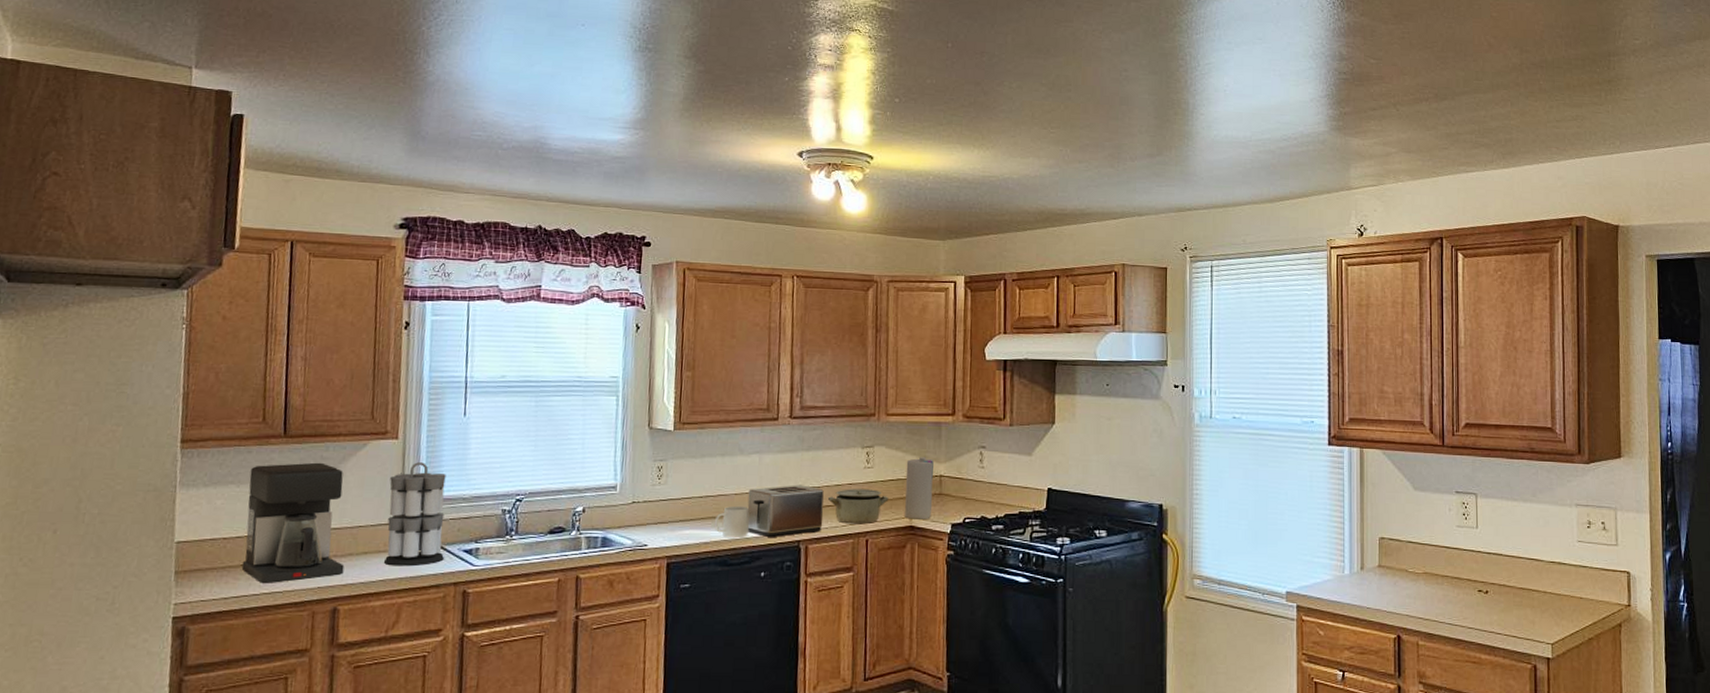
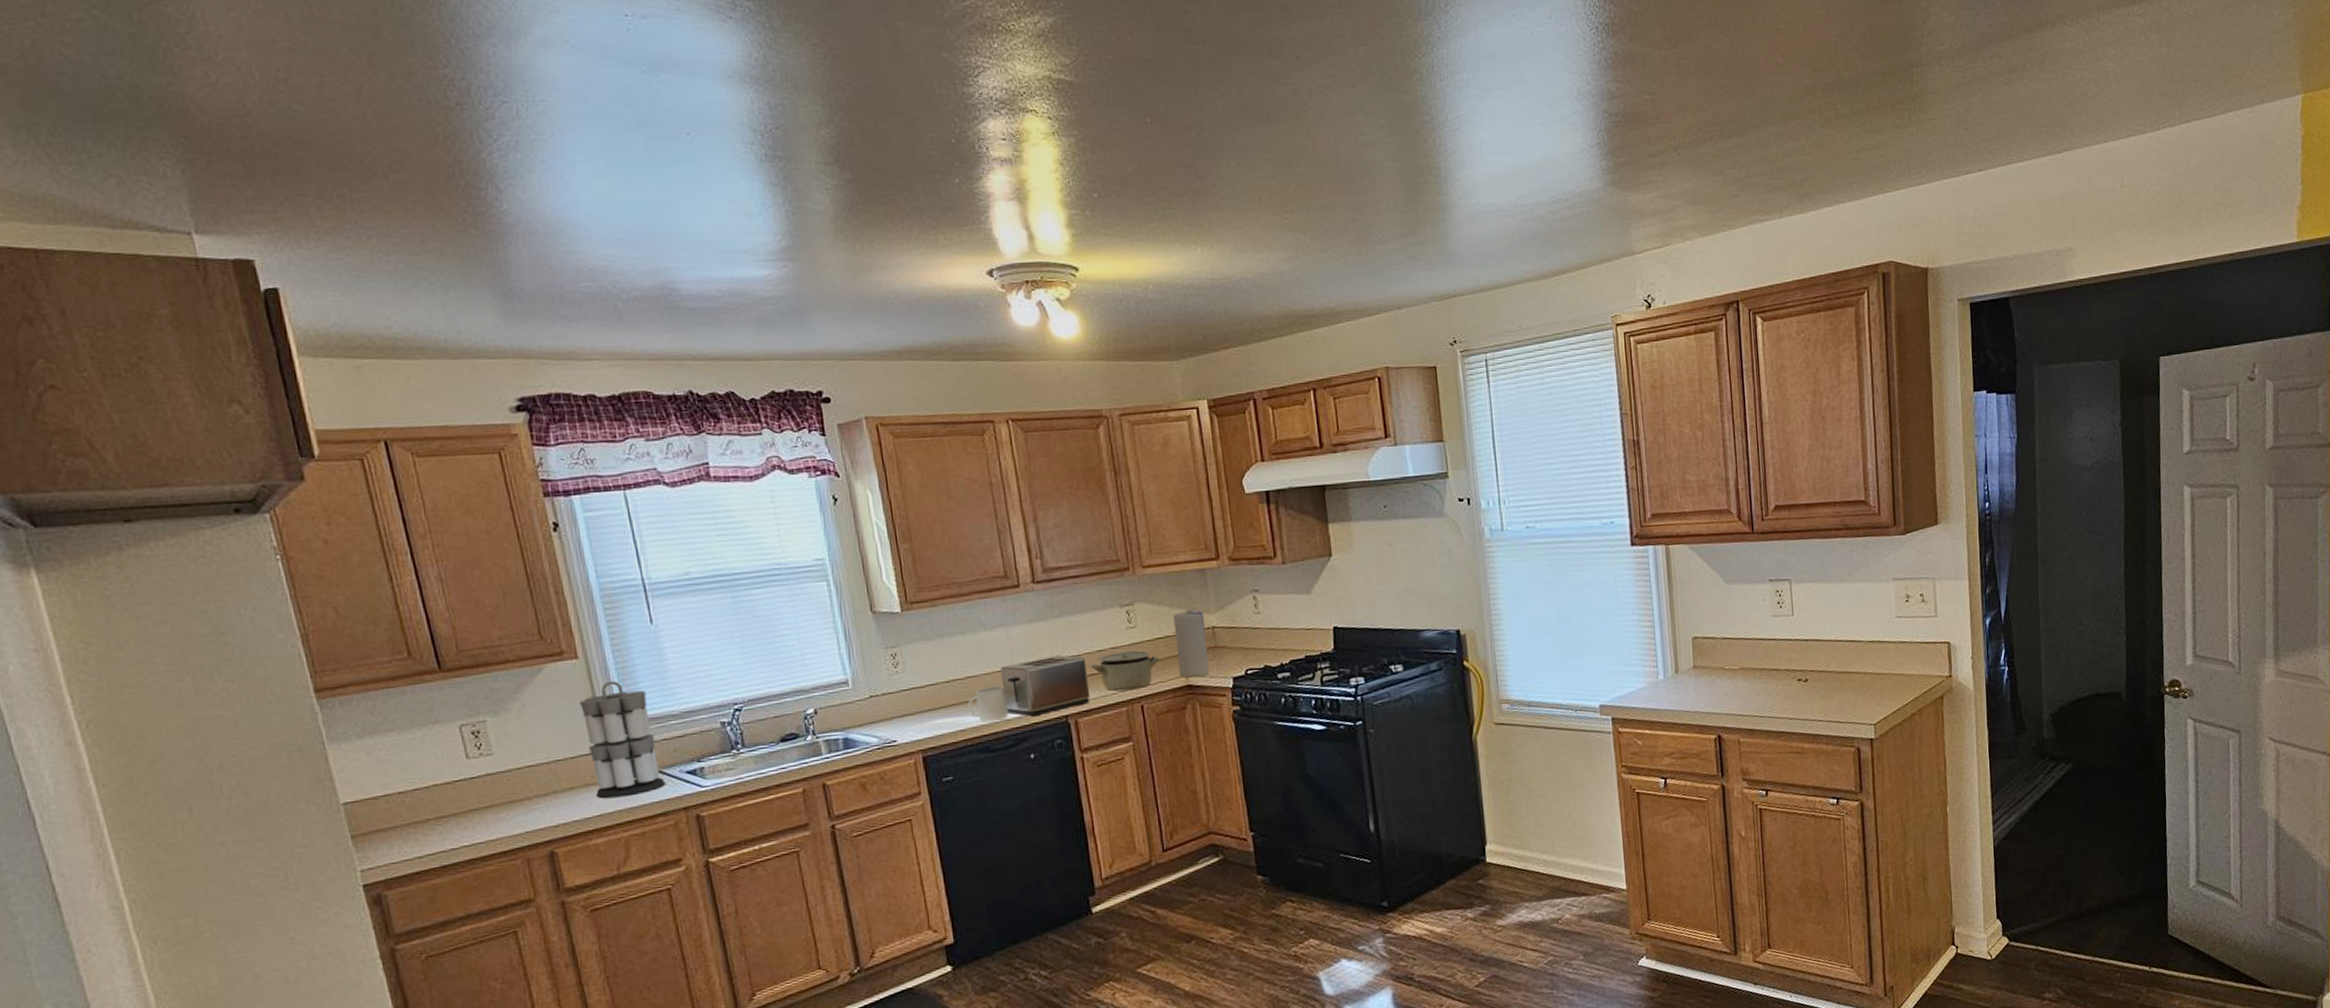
coffee maker: present [241,462,345,583] -> none [409,695,552,836]

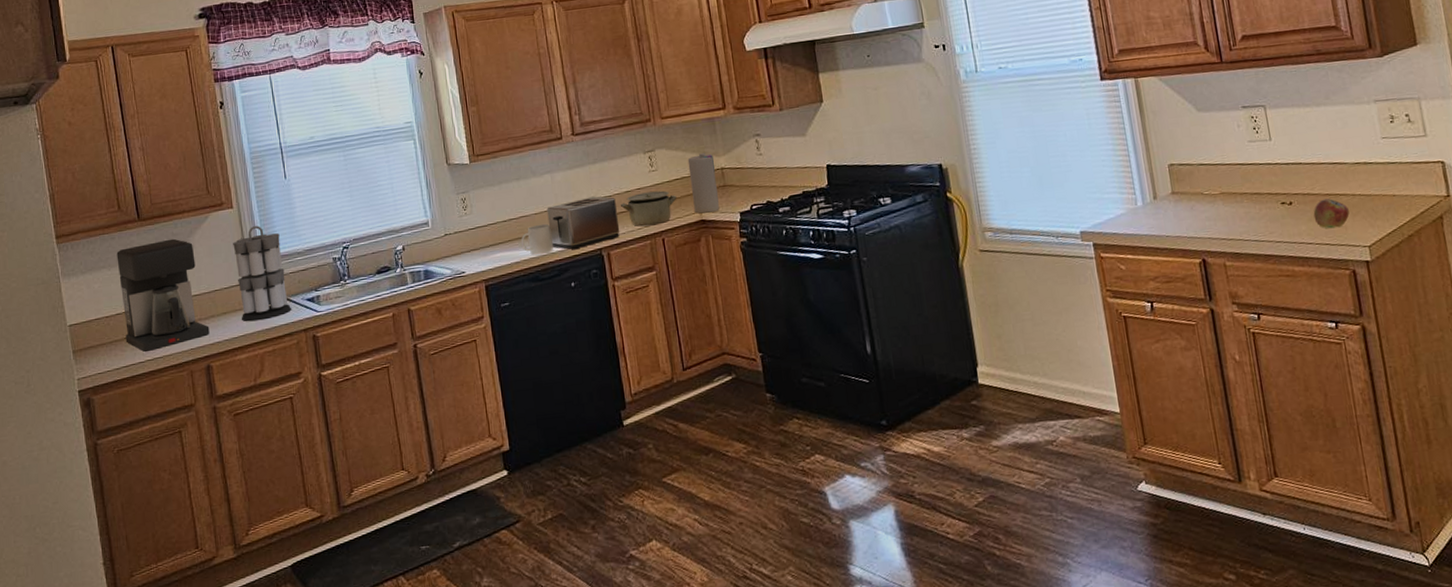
coffee maker: none [409,695,552,836] -> present [116,238,210,352]
fruit: none [1826,676,1860,706] -> present [1313,198,1349,229]

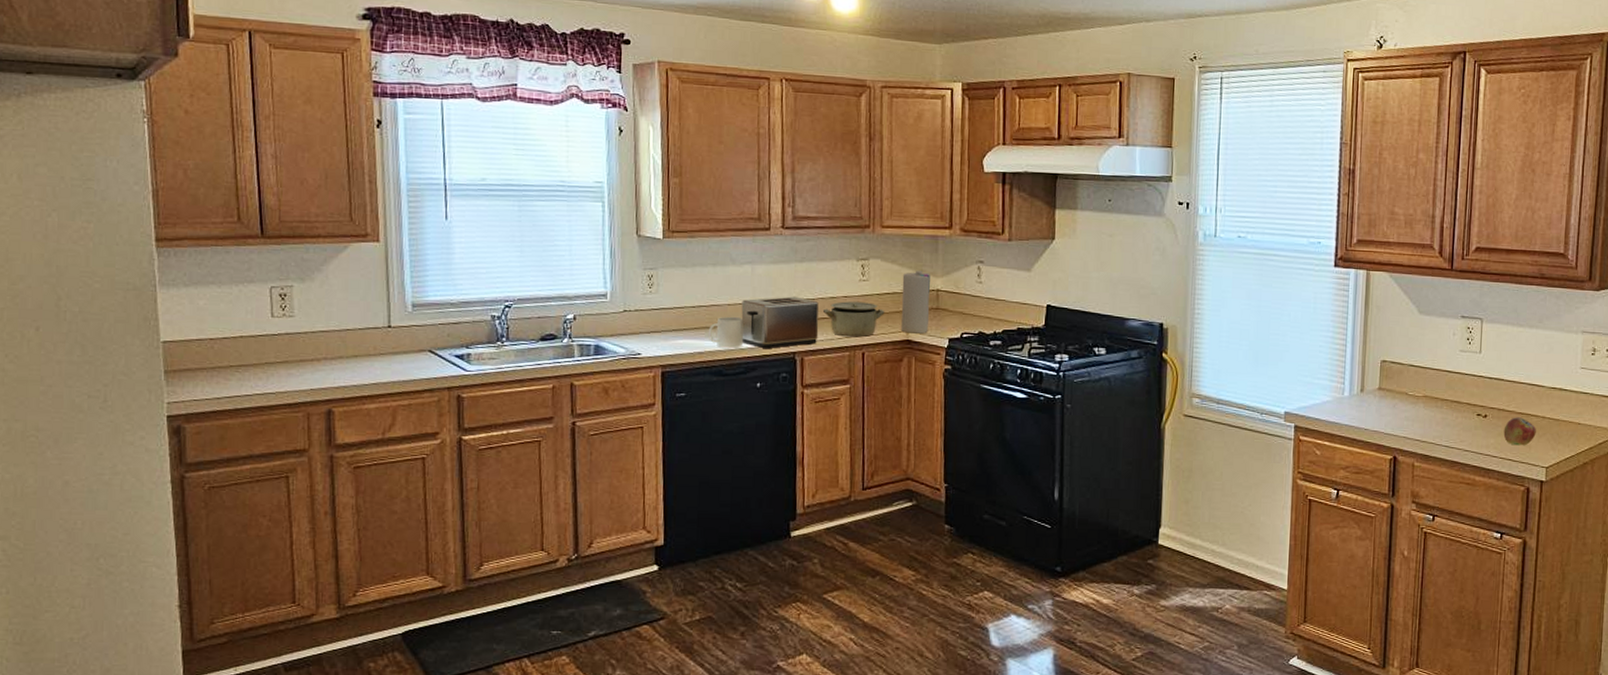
coffee maker: present [116,238,210,352] -> none [230,264,336,384]
spice rack: present [233,226,291,322] -> none [374,266,436,371]

